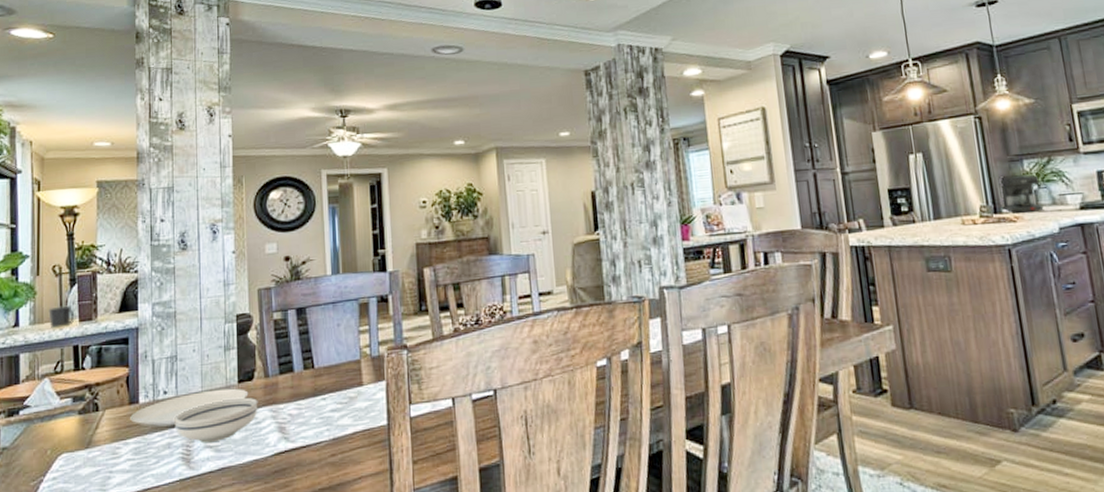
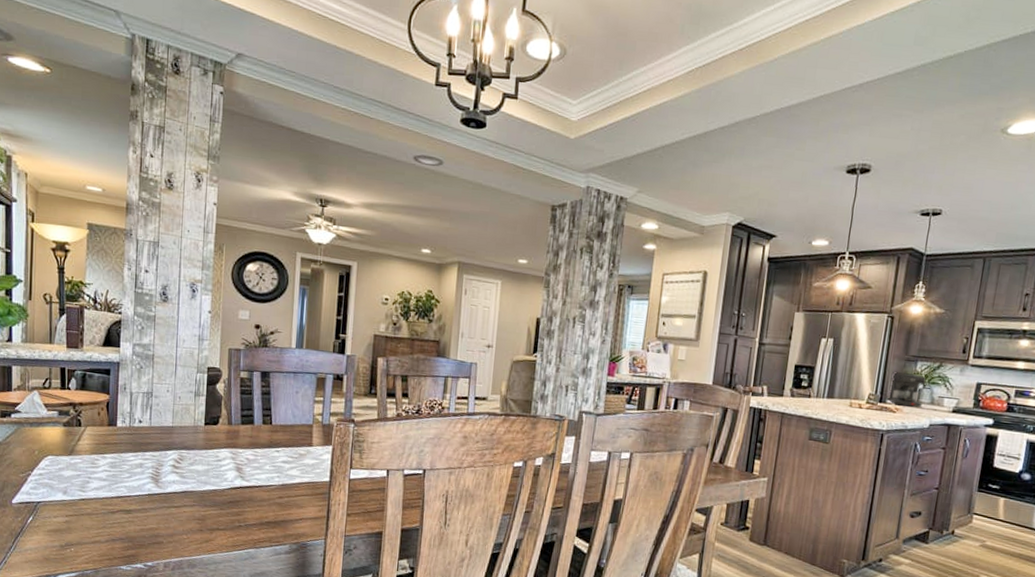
mug: present [48,305,75,329] -> none [39,331,63,351]
plate: present [130,388,249,428] -> none [108,426,213,450]
bowl: present [174,397,258,443] -> none [147,436,221,470]

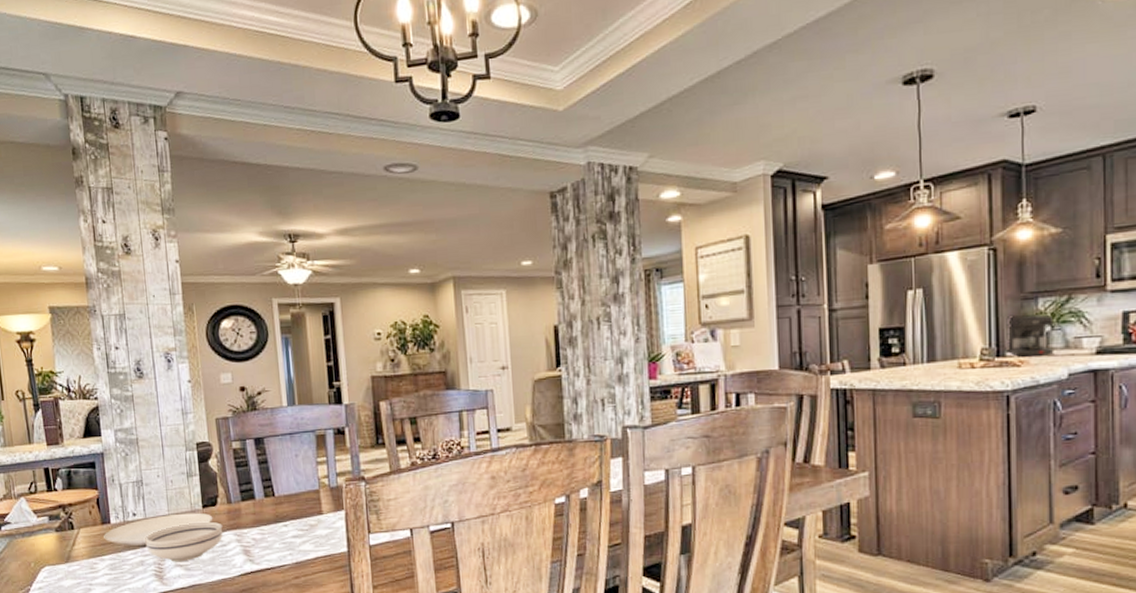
plate: none [108,426,213,450] -> present [104,512,213,546]
bowl: none [147,436,221,470] -> present [145,521,223,562]

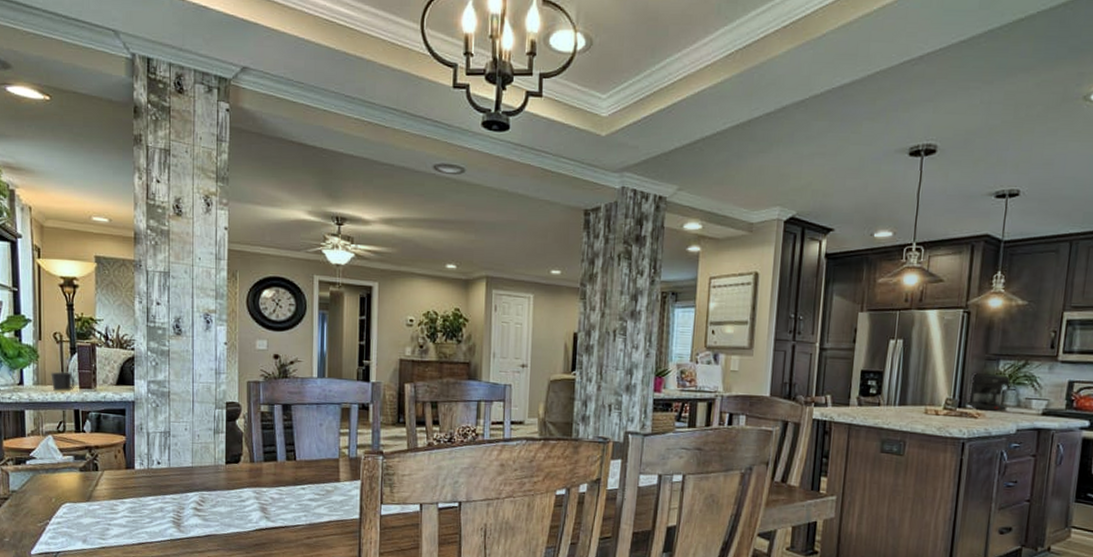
mug: none [17,429,42,452] -> present [51,371,75,393]
plate: present [104,512,213,546] -> none [127,466,235,493]
bowl: present [145,521,223,562] -> none [167,476,243,512]

